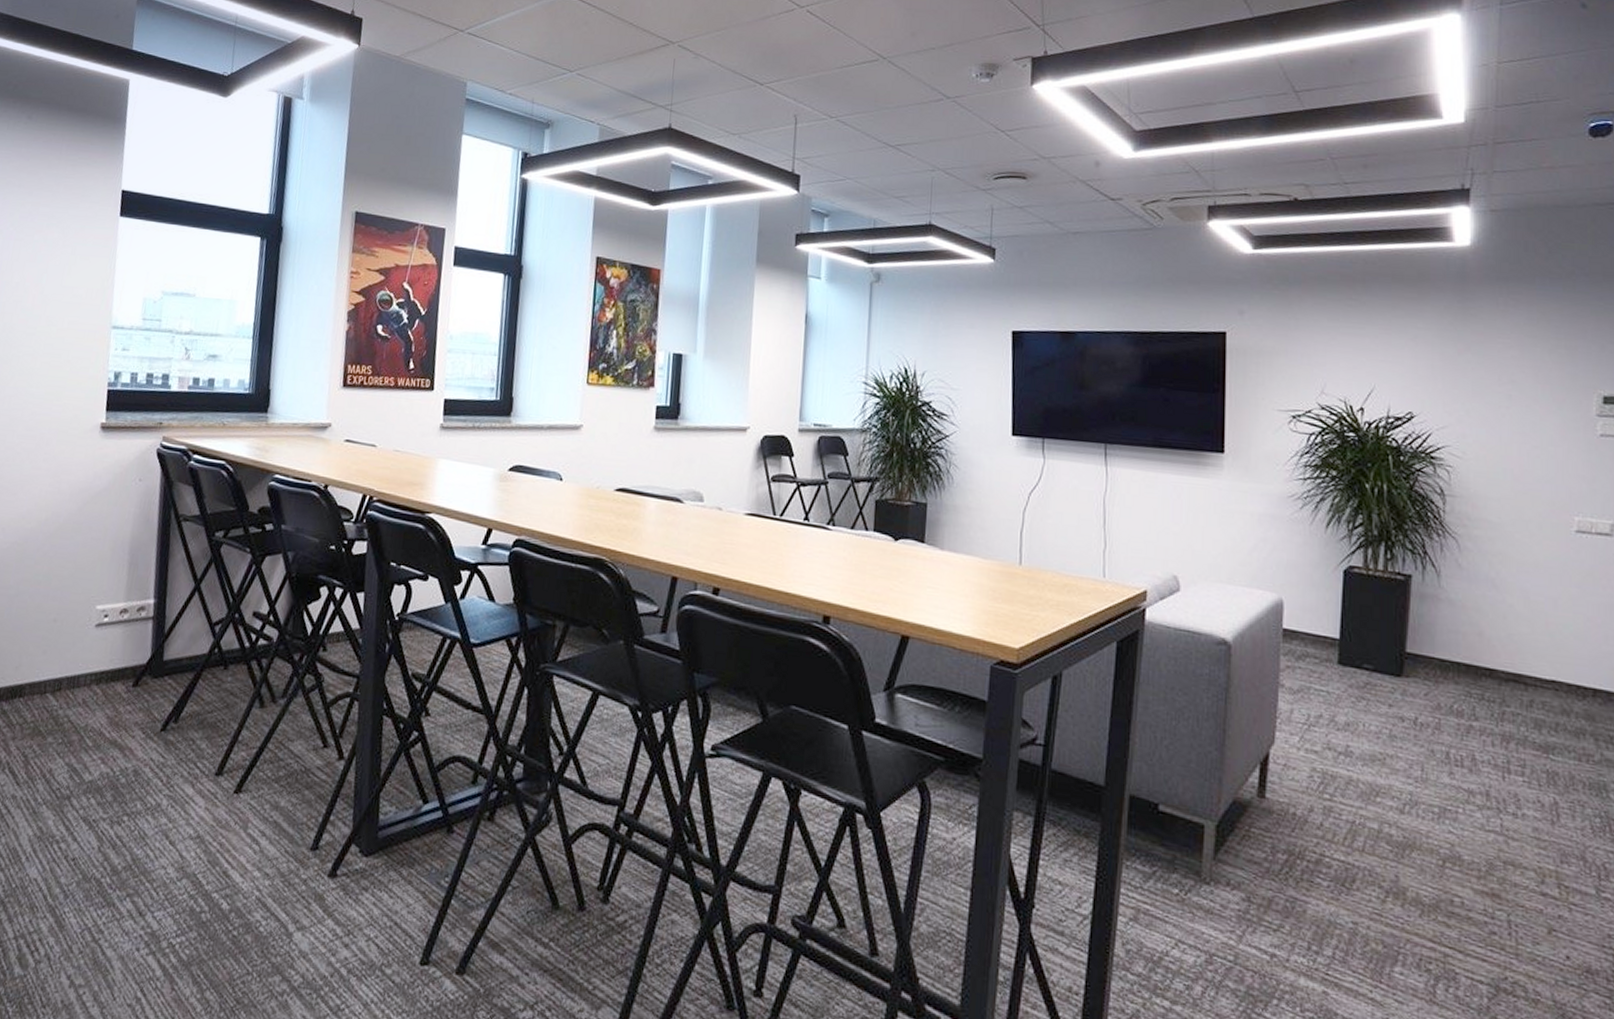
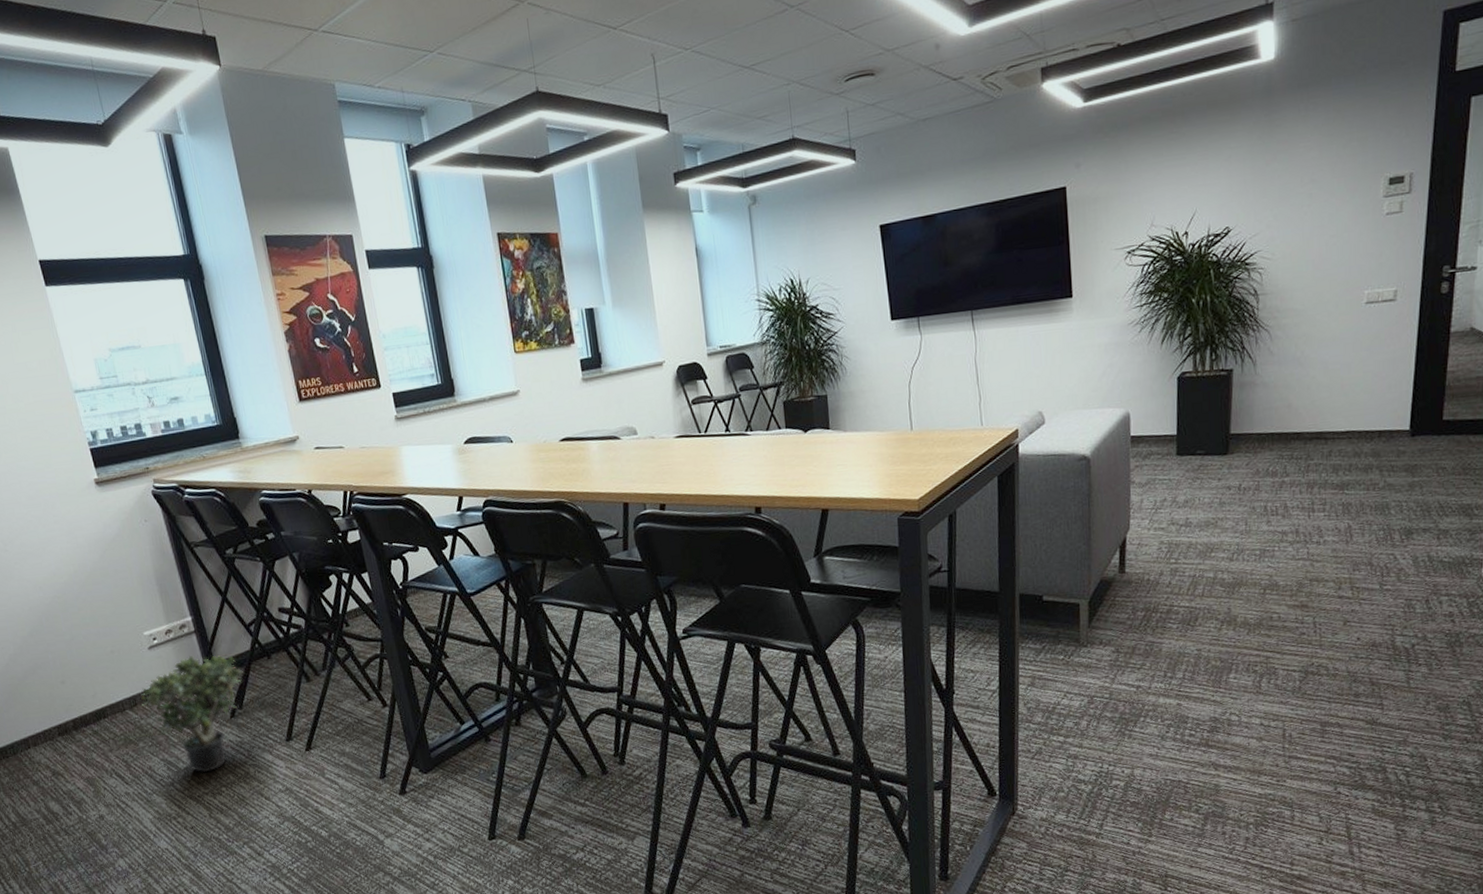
potted plant: none [65,645,192,794] -> present [140,655,243,773]

